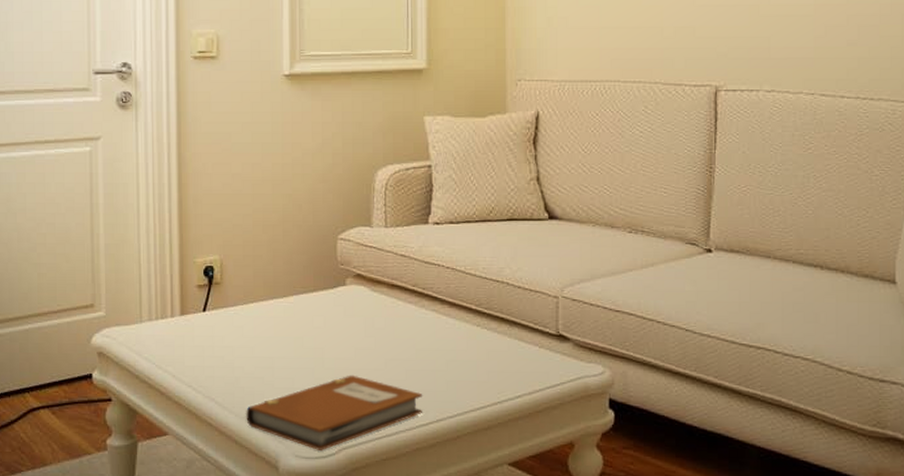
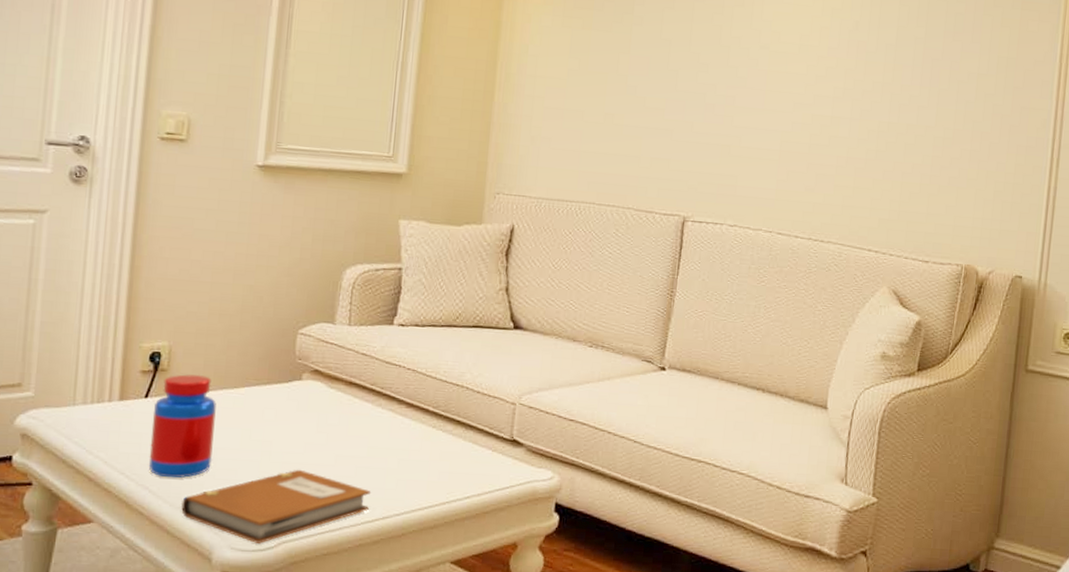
jar: none [211,285,270,389] -> present [149,374,217,479]

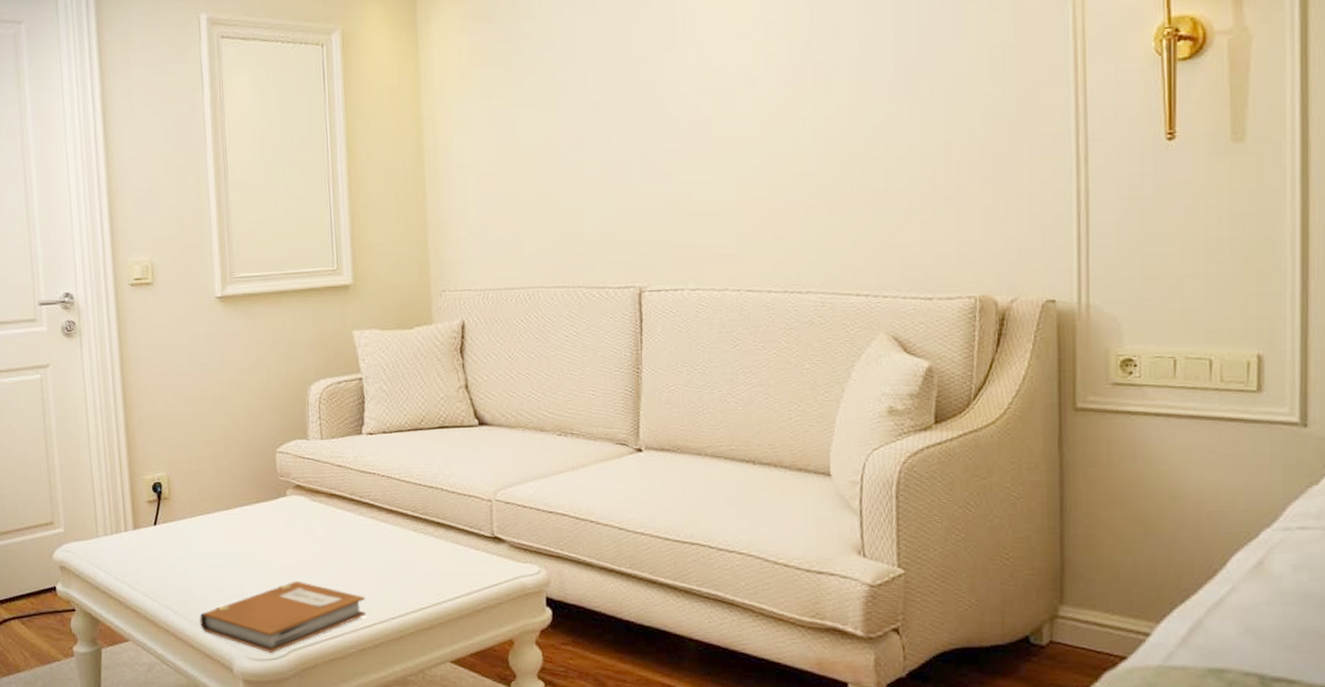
jar: present [149,374,217,479] -> none [162,499,220,597]

